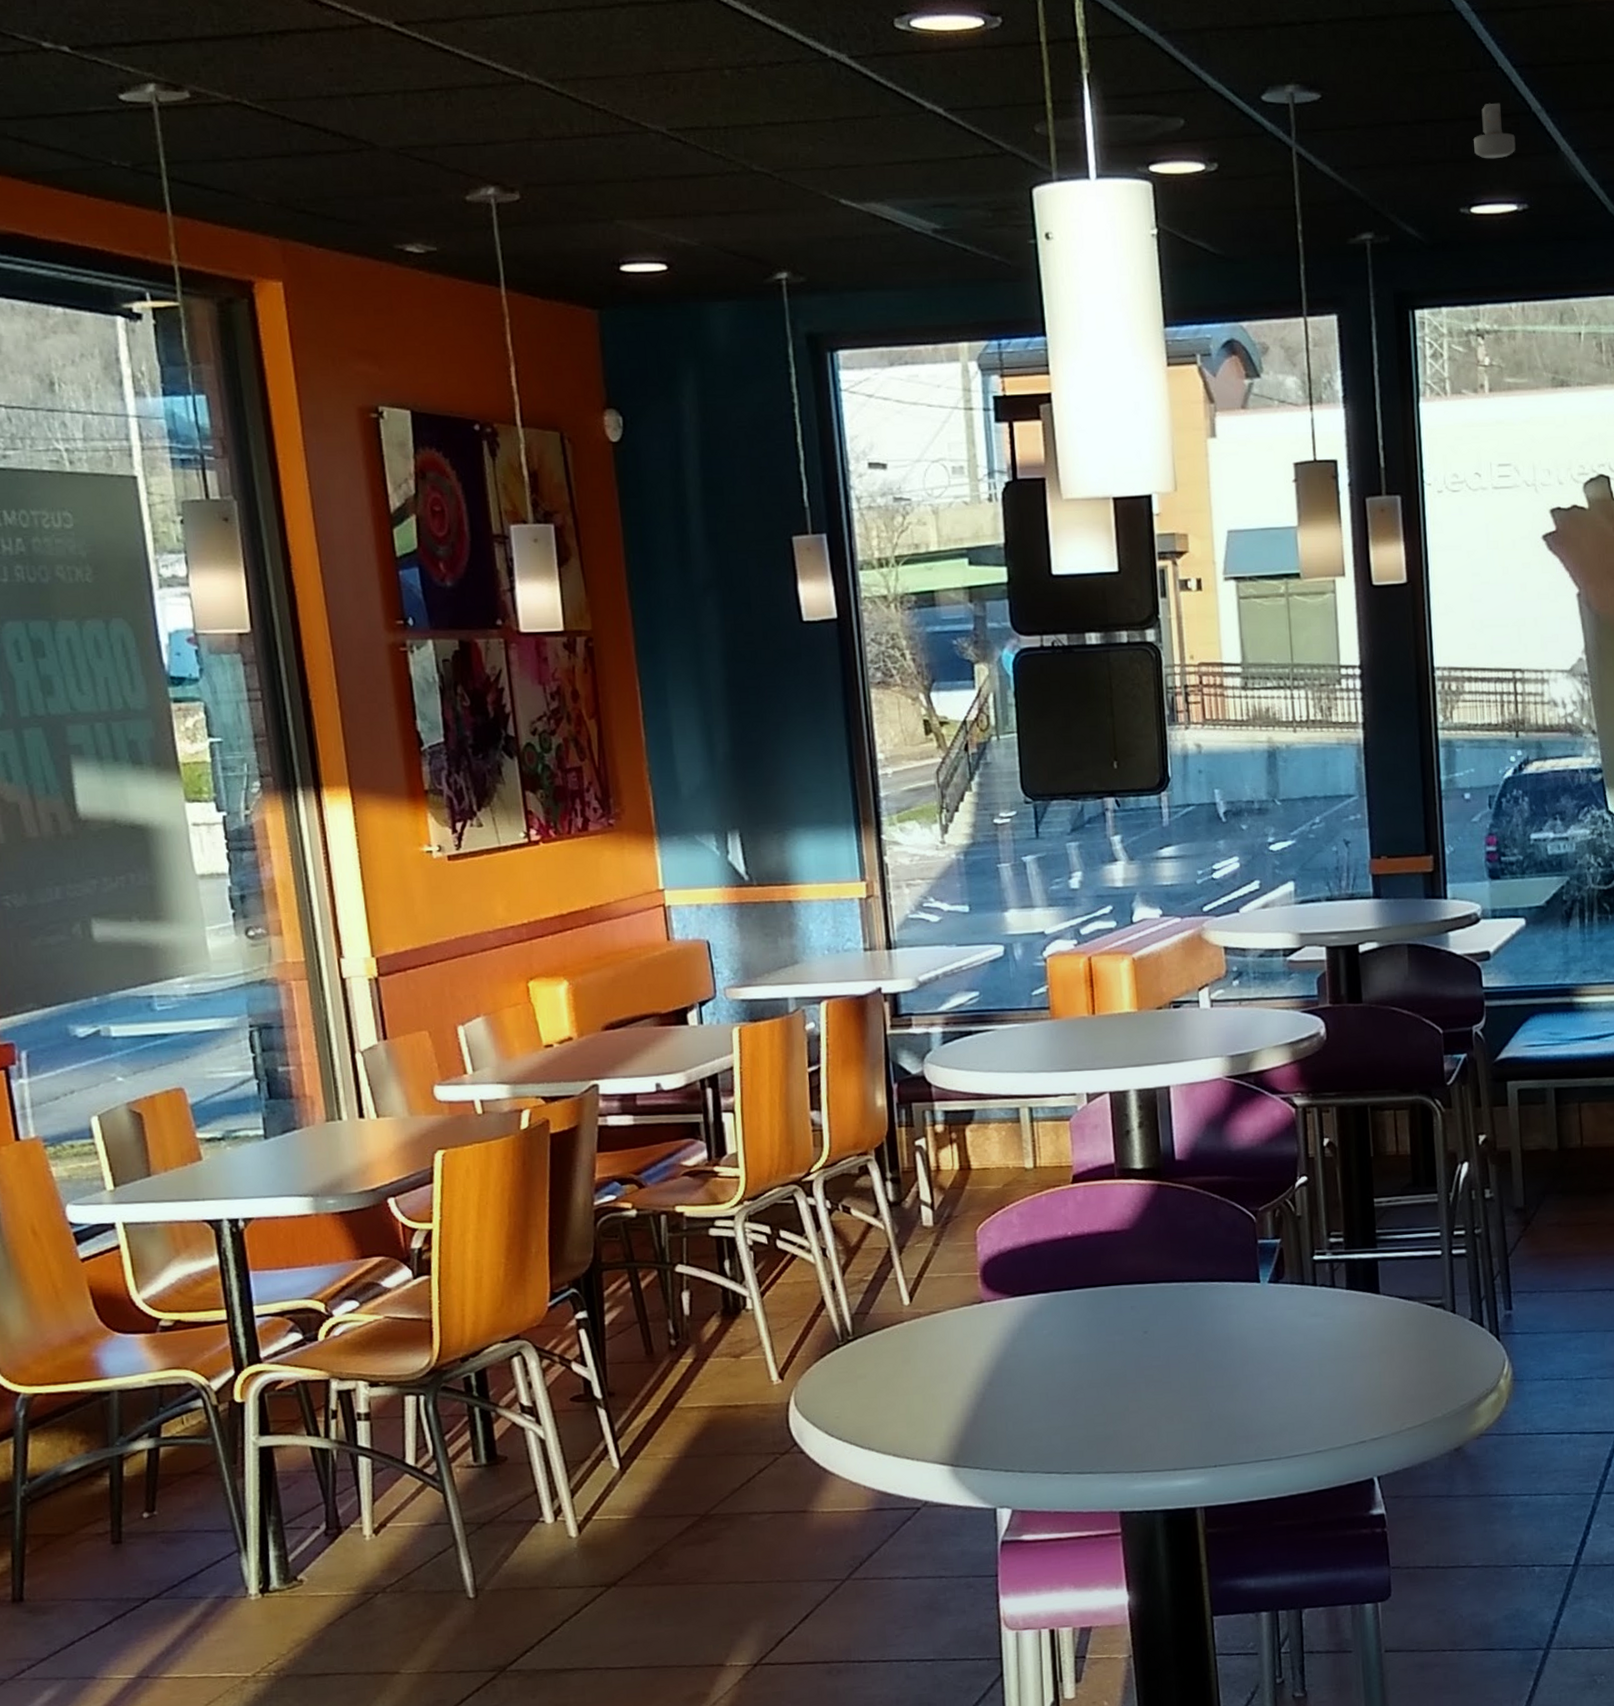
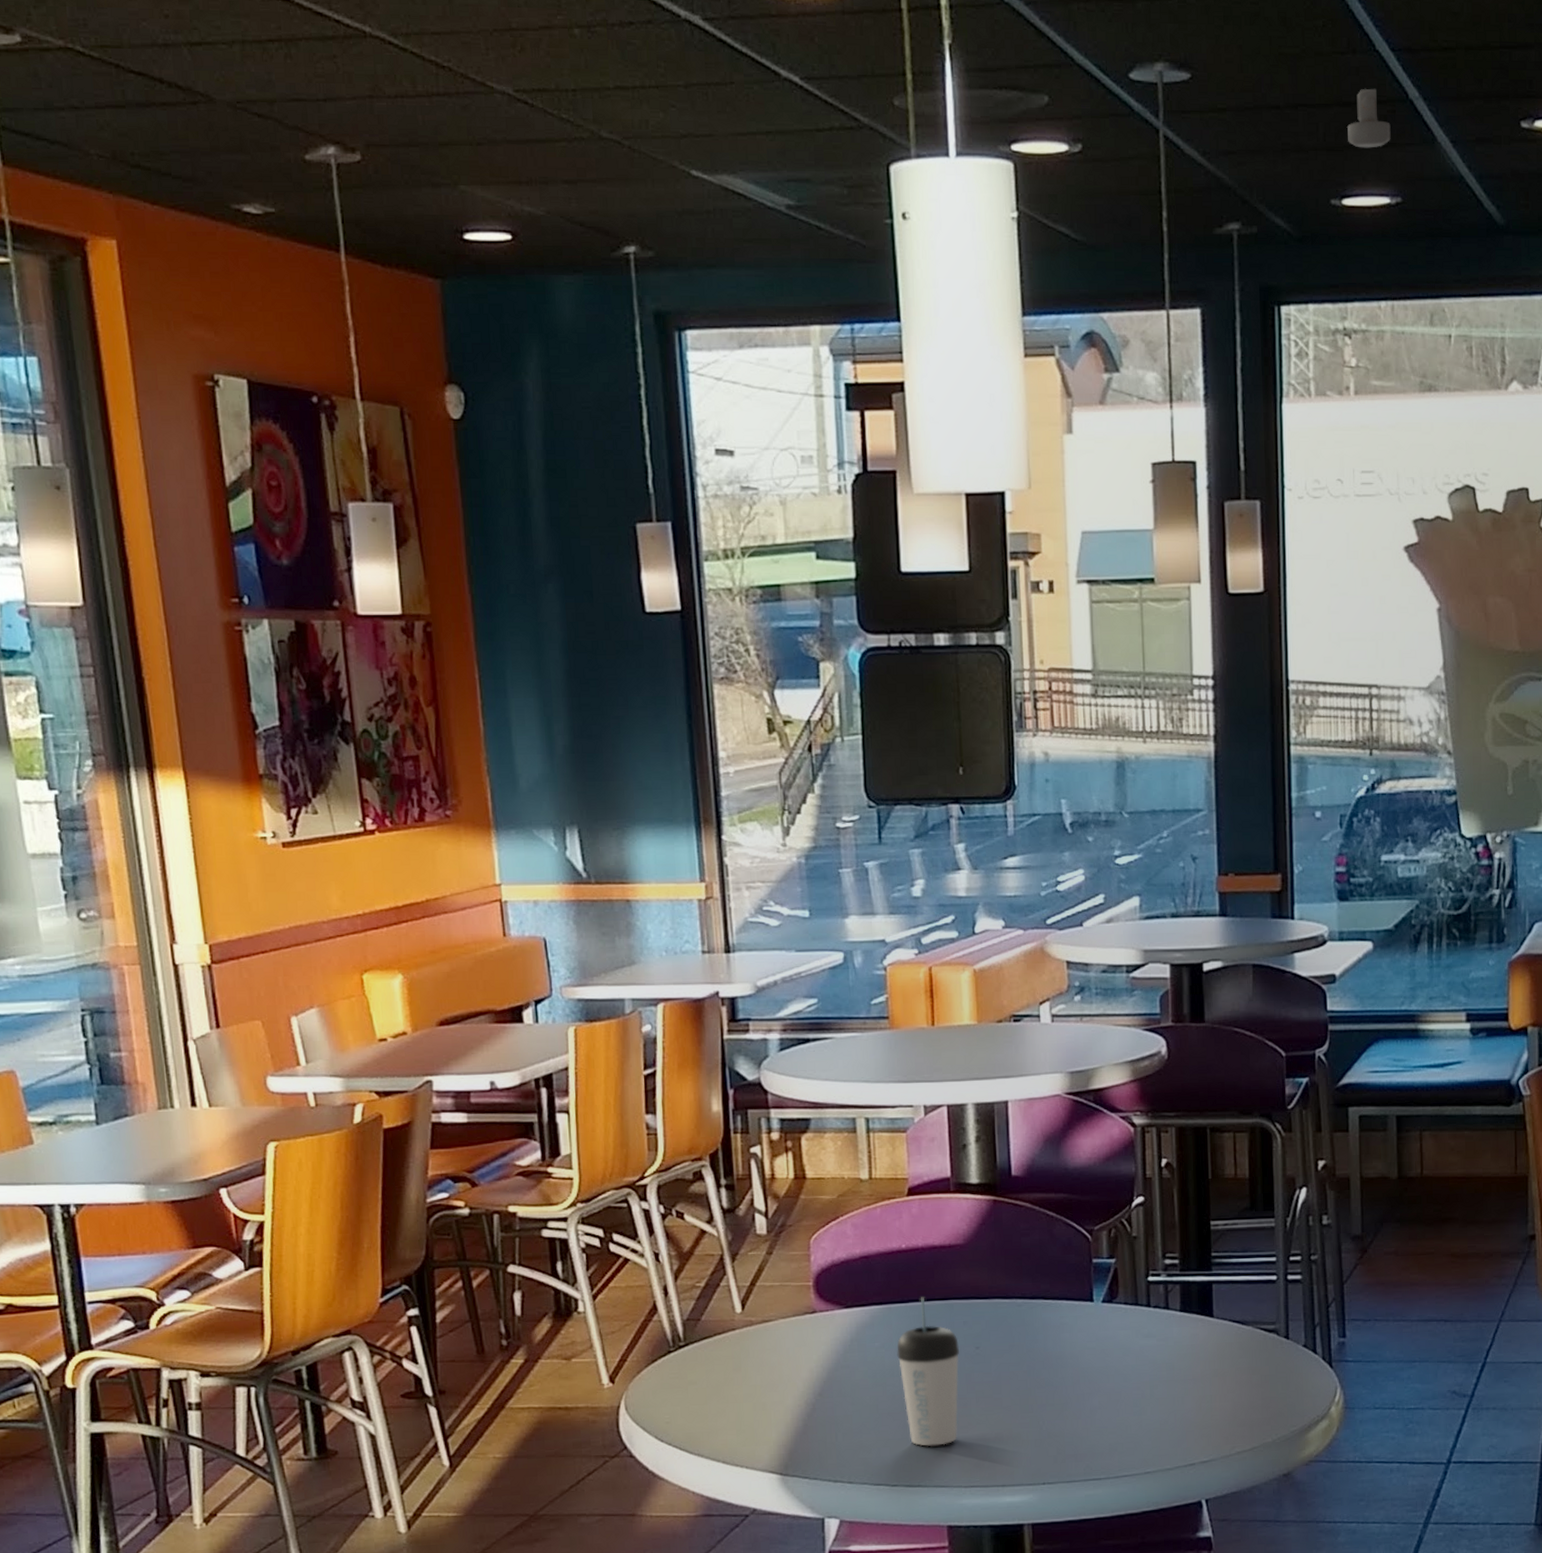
beverage cup: none [1065,1283,1128,1432] -> present [897,1297,959,1446]

